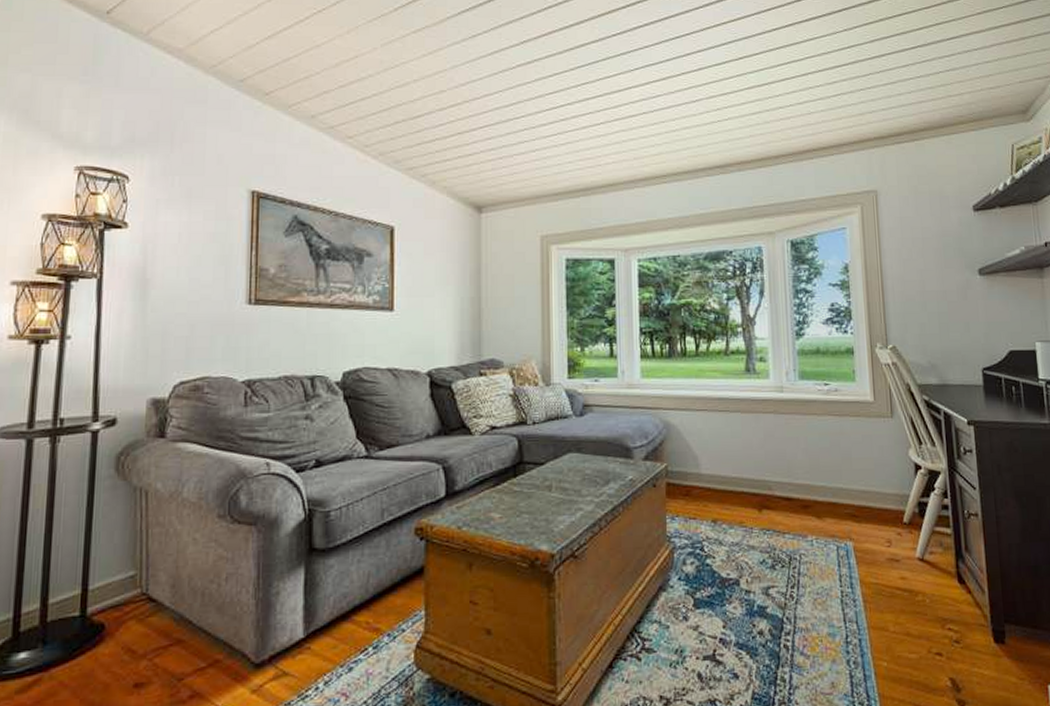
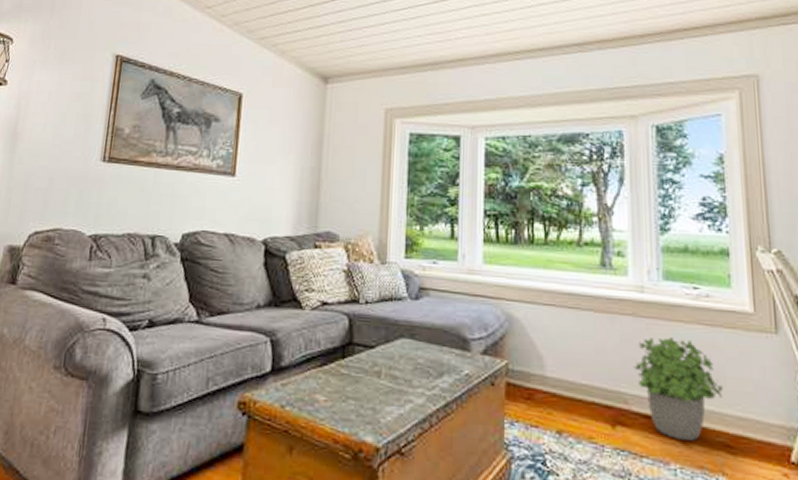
potted plant: none [776,429,850,515] -> present [633,337,724,441]

